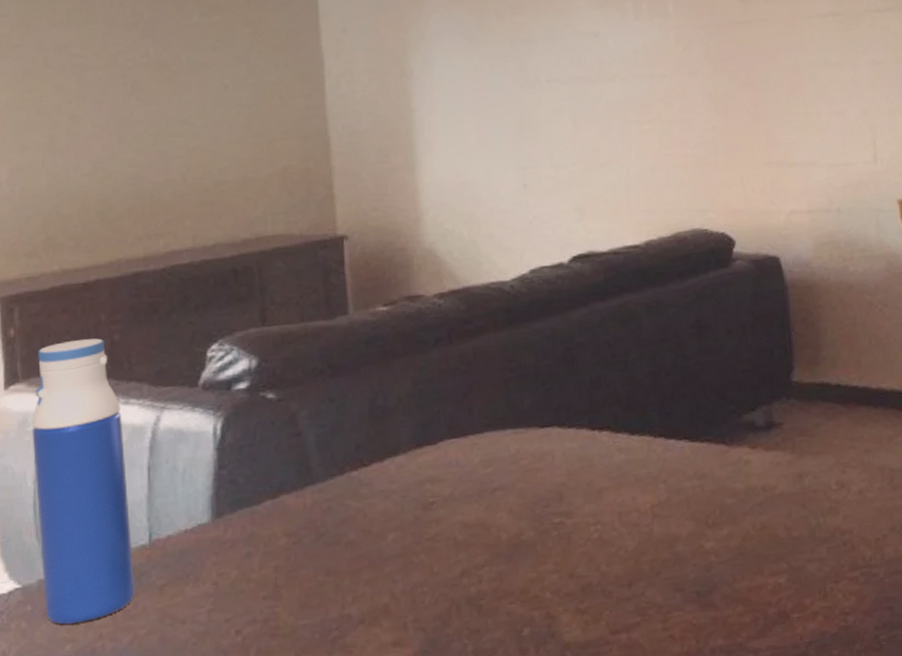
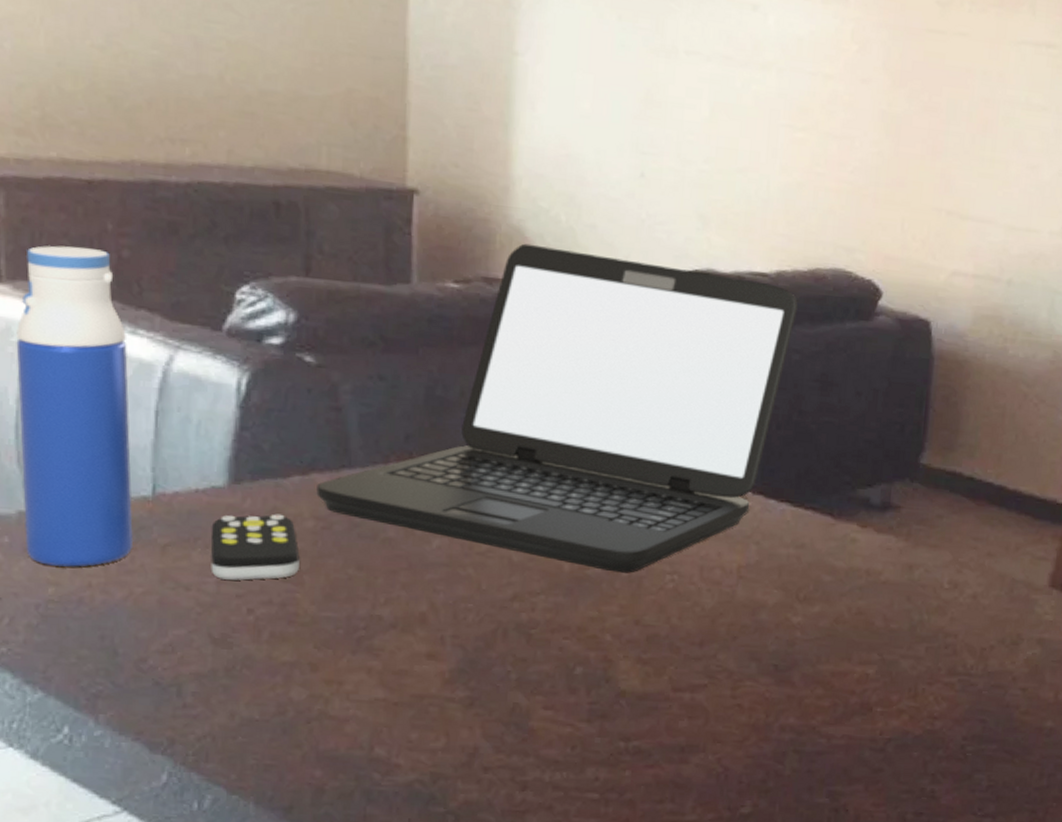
remote control: none [200,538,277,608] -> present [210,514,300,581]
laptop: none [286,253,667,533] -> present [316,243,798,573]

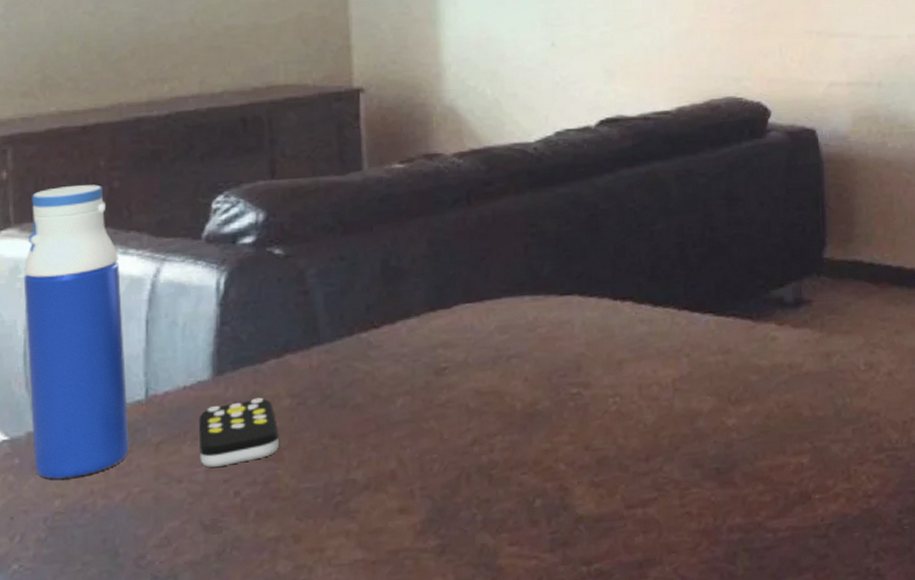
laptop: present [316,243,798,573] -> none [291,119,699,404]

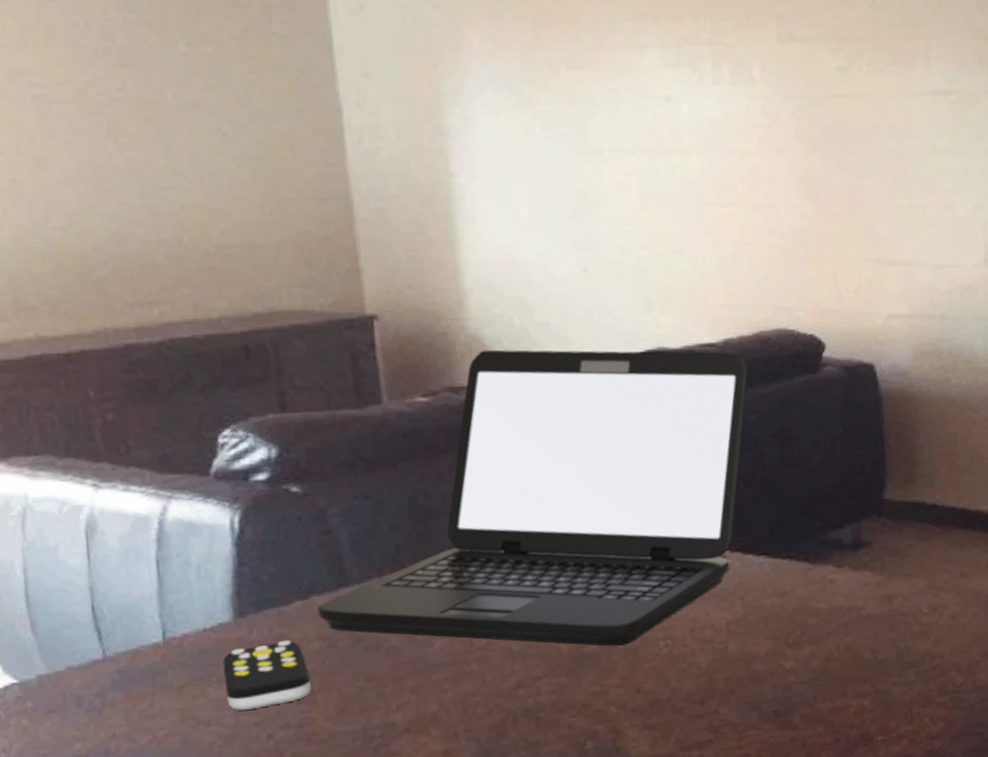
water bottle: present [23,184,129,479] -> none [15,417,150,723]
laptop: none [291,119,699,404] -> present [318,349,748,646]

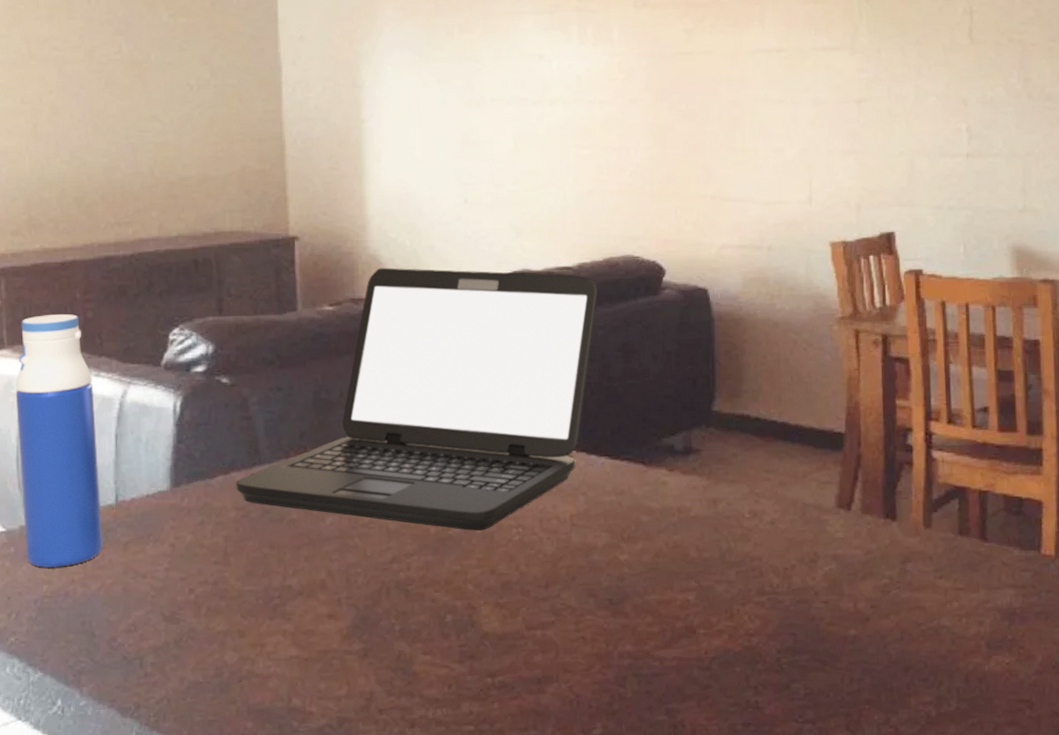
water bottle: none [15,417,150,723] -> present [15,314,103,568]
remote control: present [222,640,311,711] -> none [159,508,226,566]

